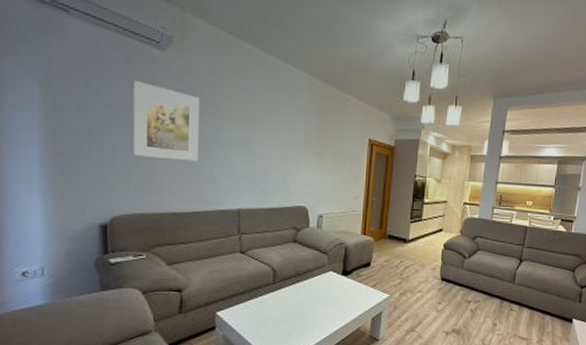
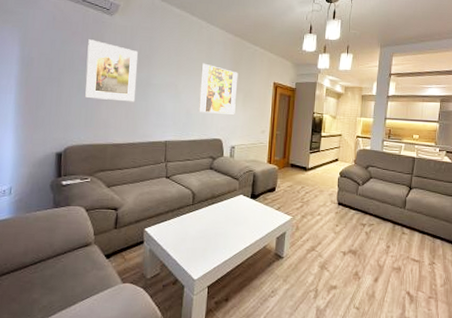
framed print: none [278,114,326,177] -> present [199,63,238,115]

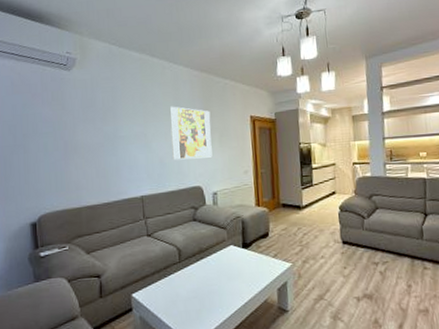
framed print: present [85,39,138,102] -> none [49,99,105,161]

